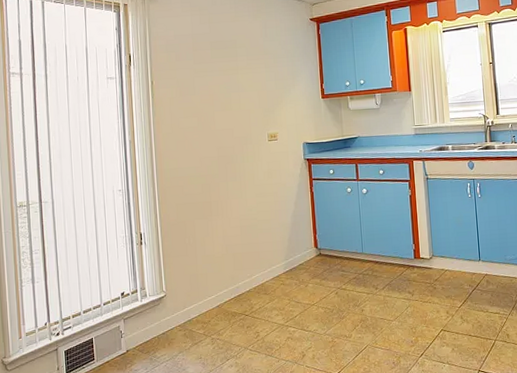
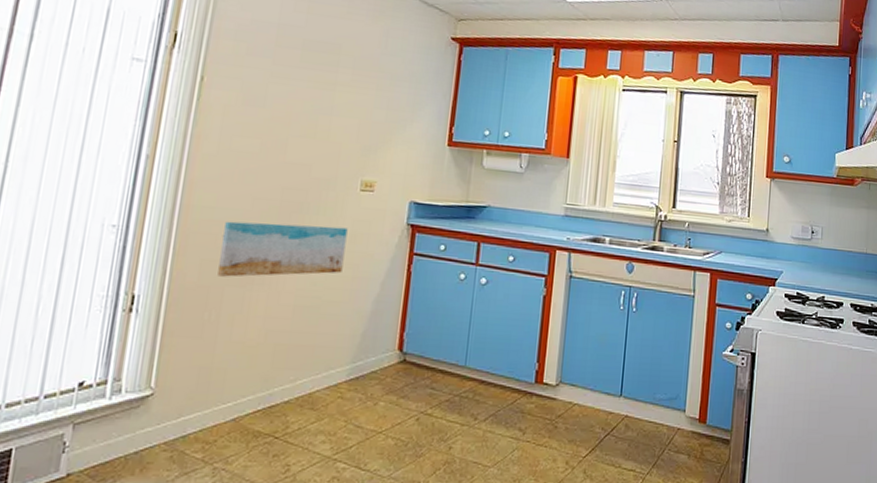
wall art: none [186,168,267,214] -> present [218,221,348,277]

